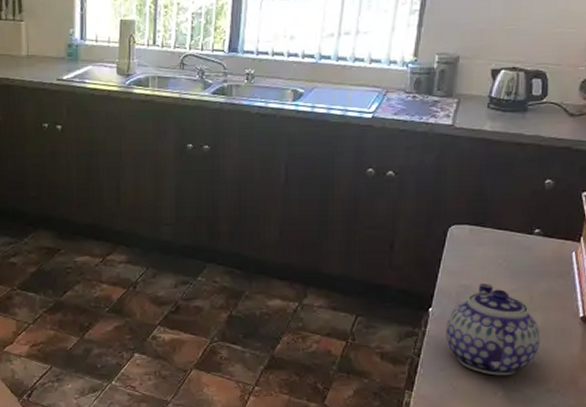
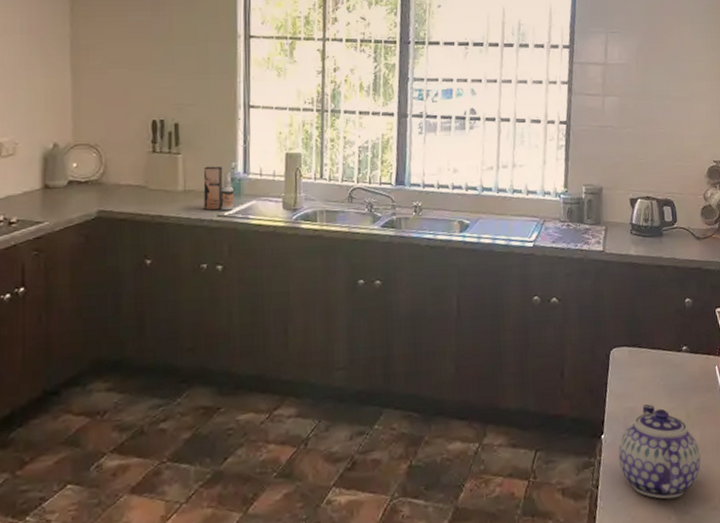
spray bottle: none [44,32,72,75] -> present [203,166,234,211]

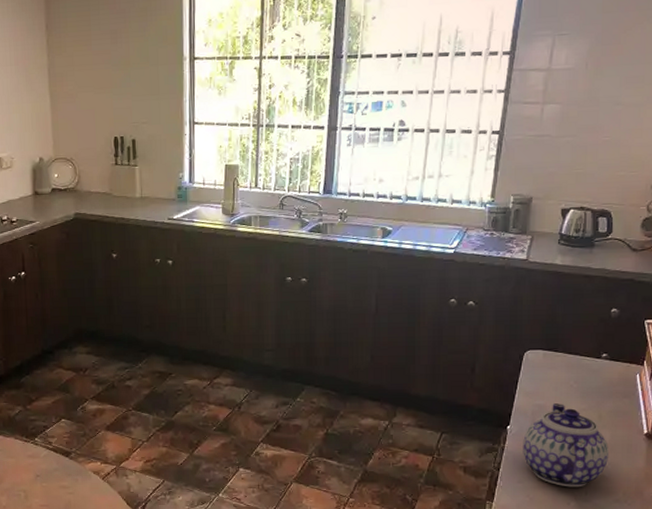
spray bottle: present [203,166,234,211] -> none [156,176,182,215]

